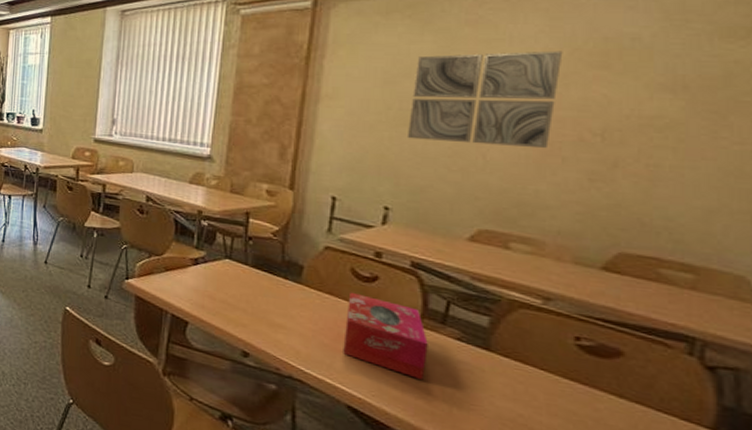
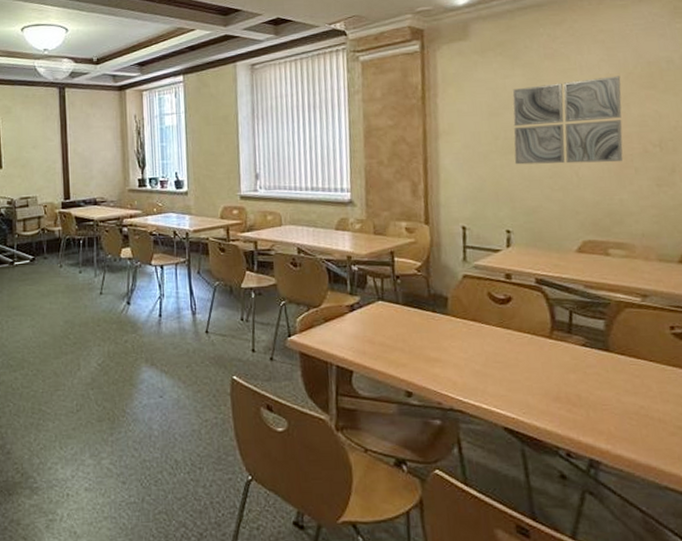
tissue box: present [343,292,428,381] -> none [490,315,562,390]

